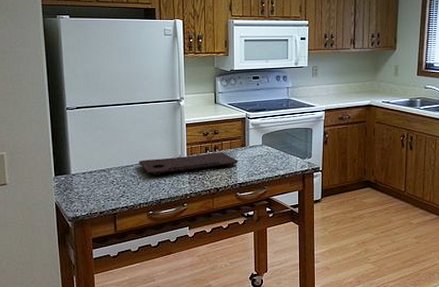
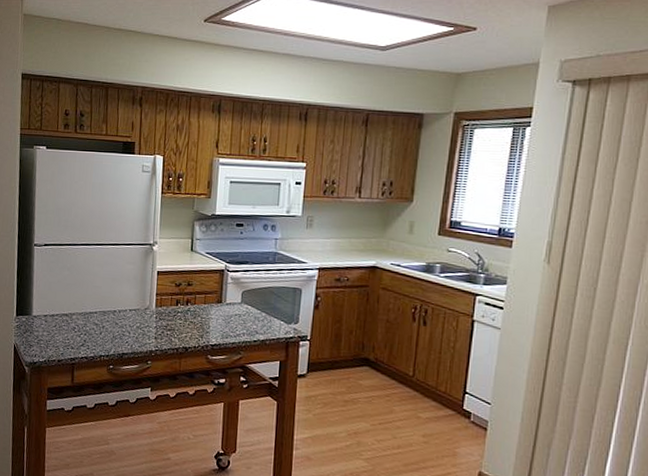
cutting board: present [138,152,238,176] -> none [102,306,212,327]

